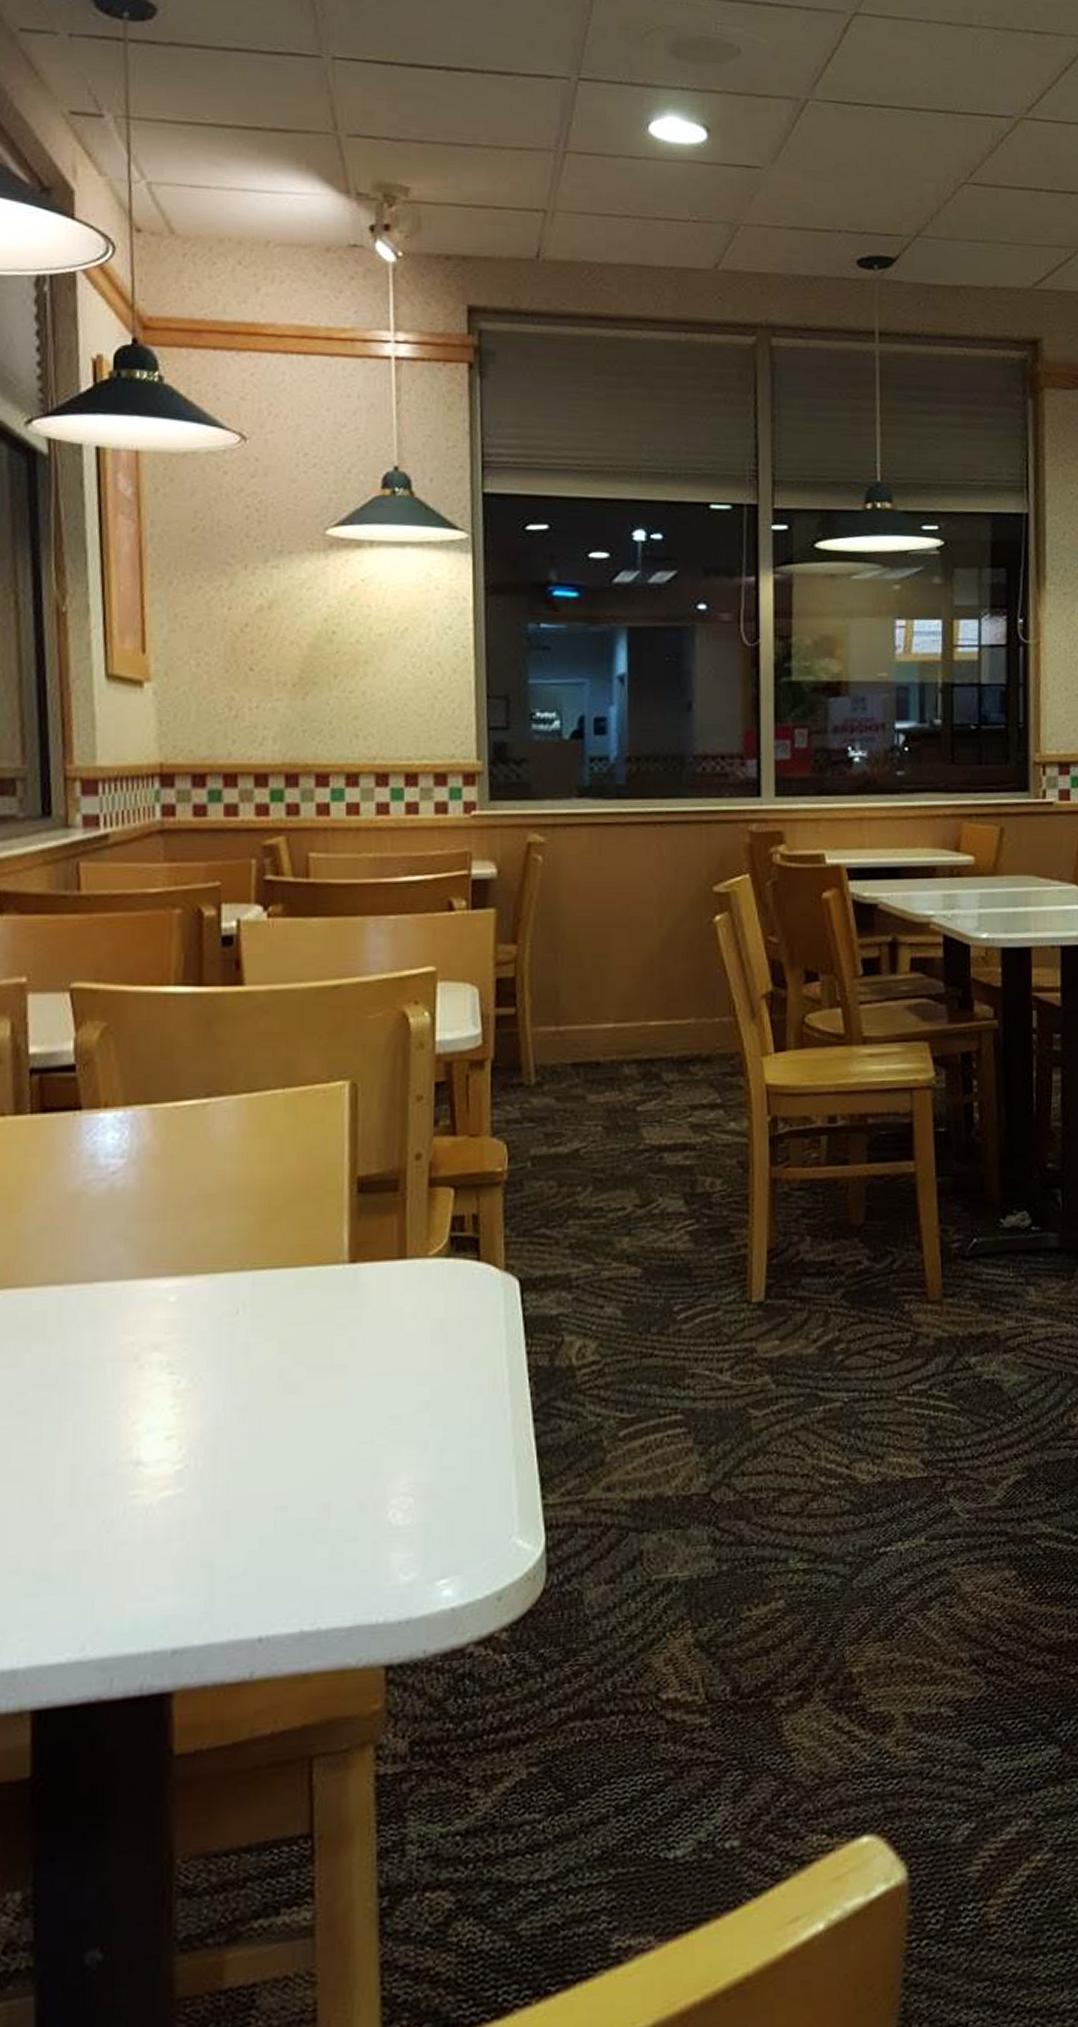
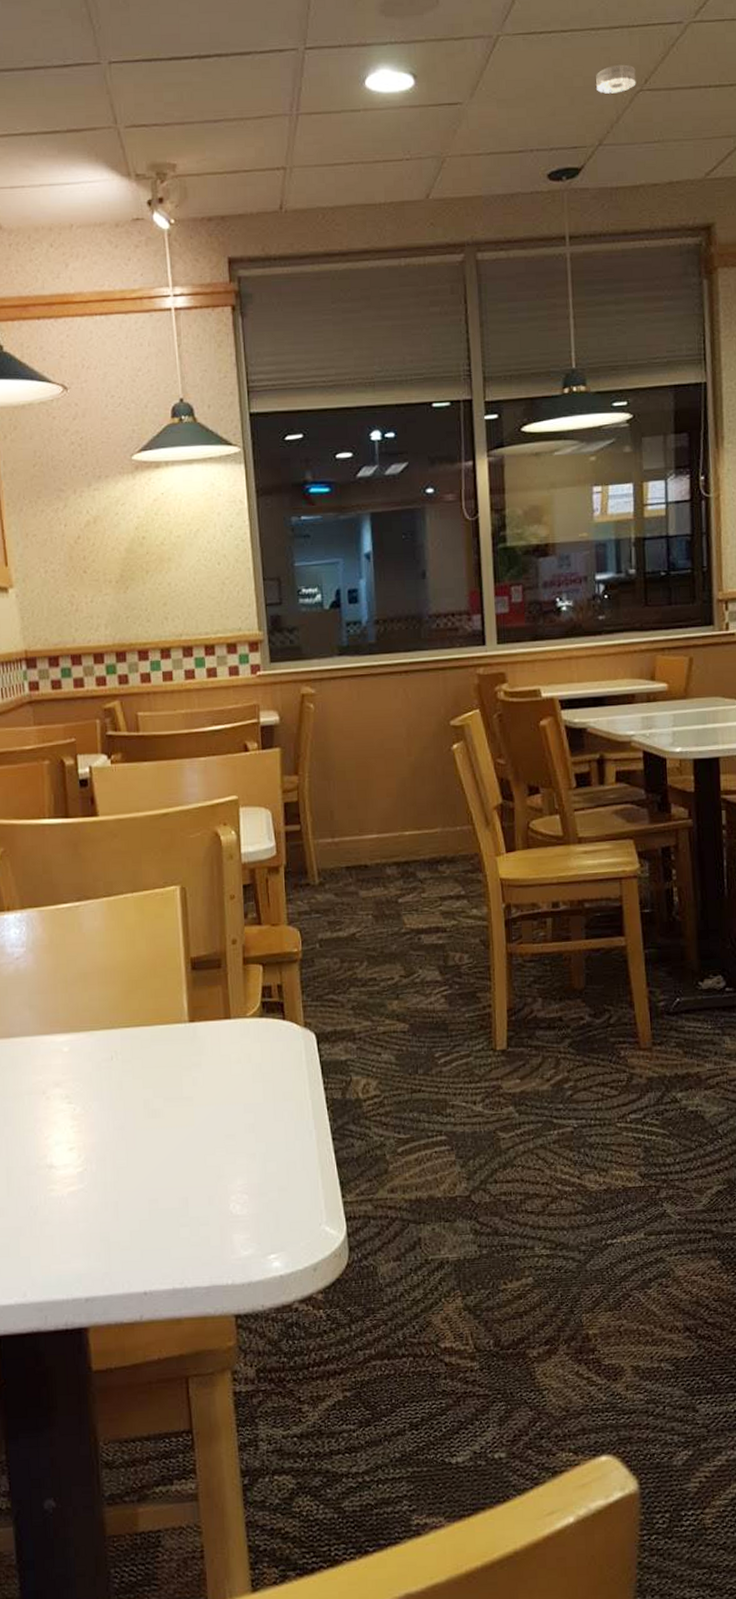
smoke detector: none [916,151,960,183] -> present [596,64,636,94]

